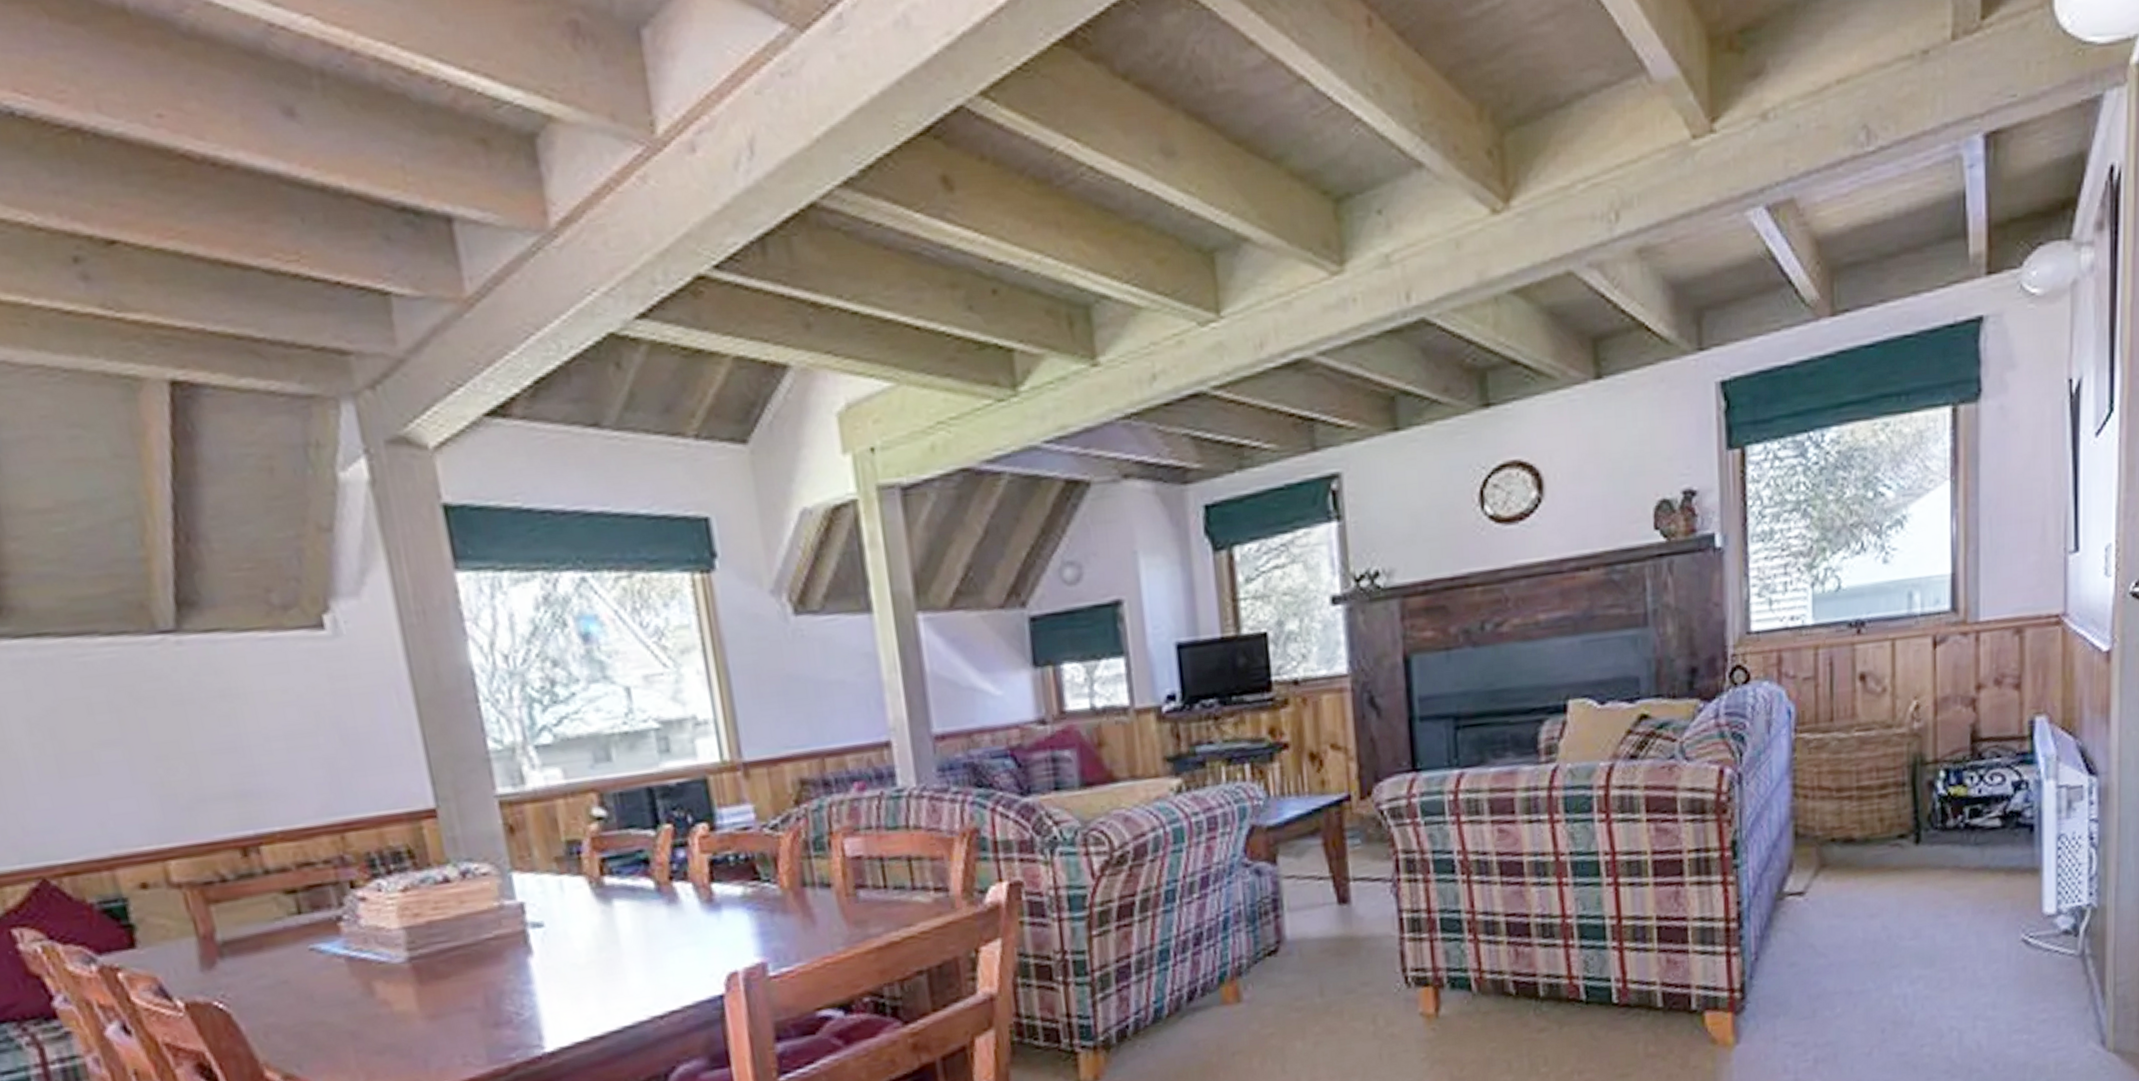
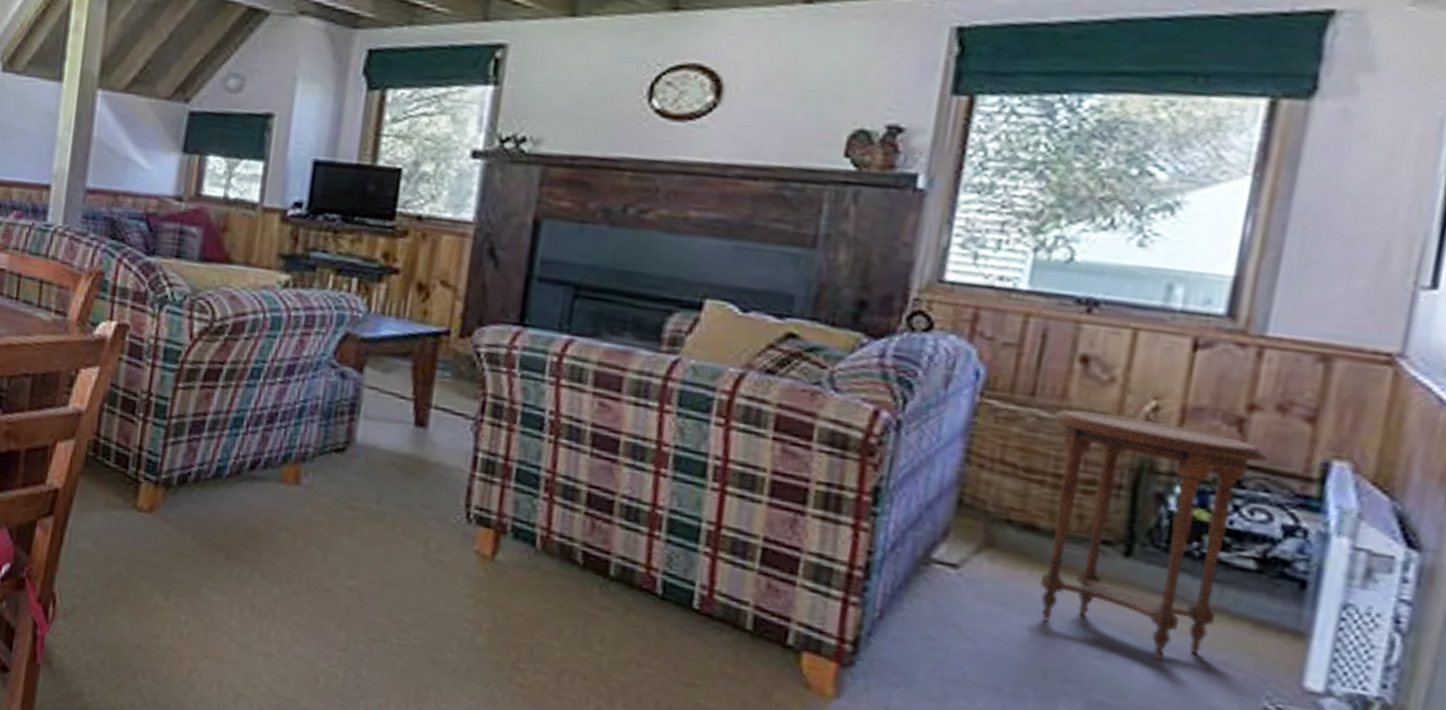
side table: none [1847,716,1996,926] -> present [1039,410,1270,661]

